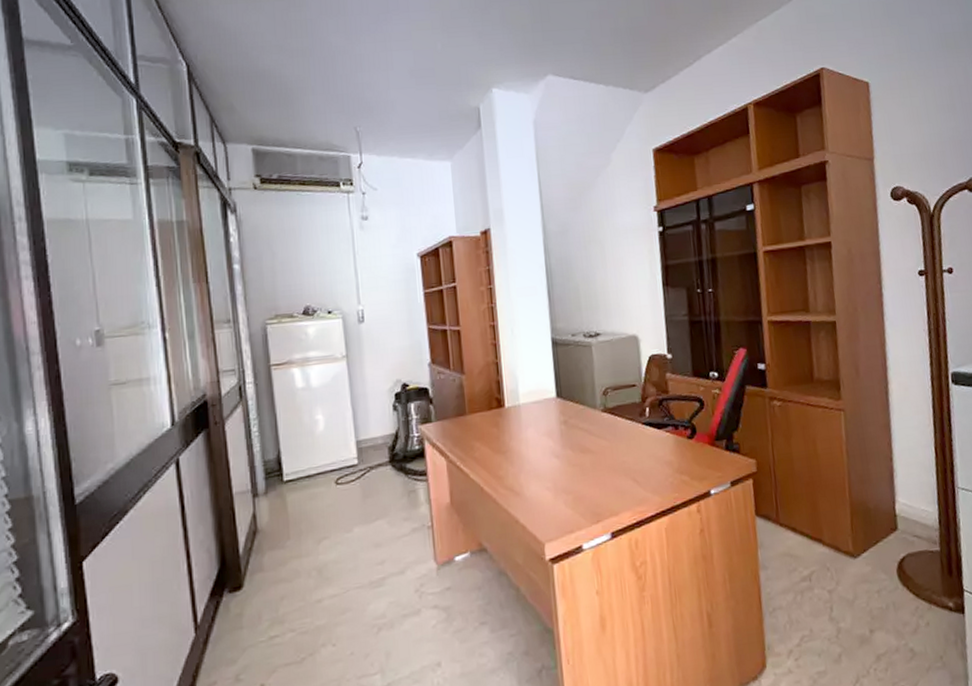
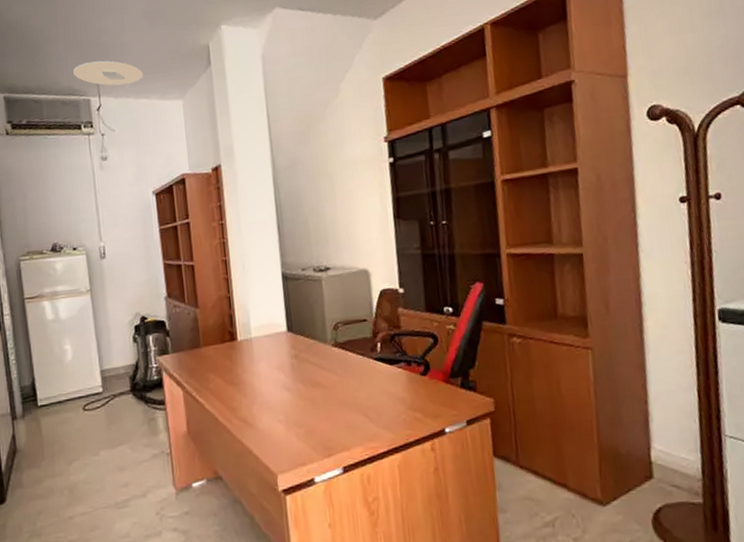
ceiling light: none [332,116,409,144] -> present [73,60,143,86]

